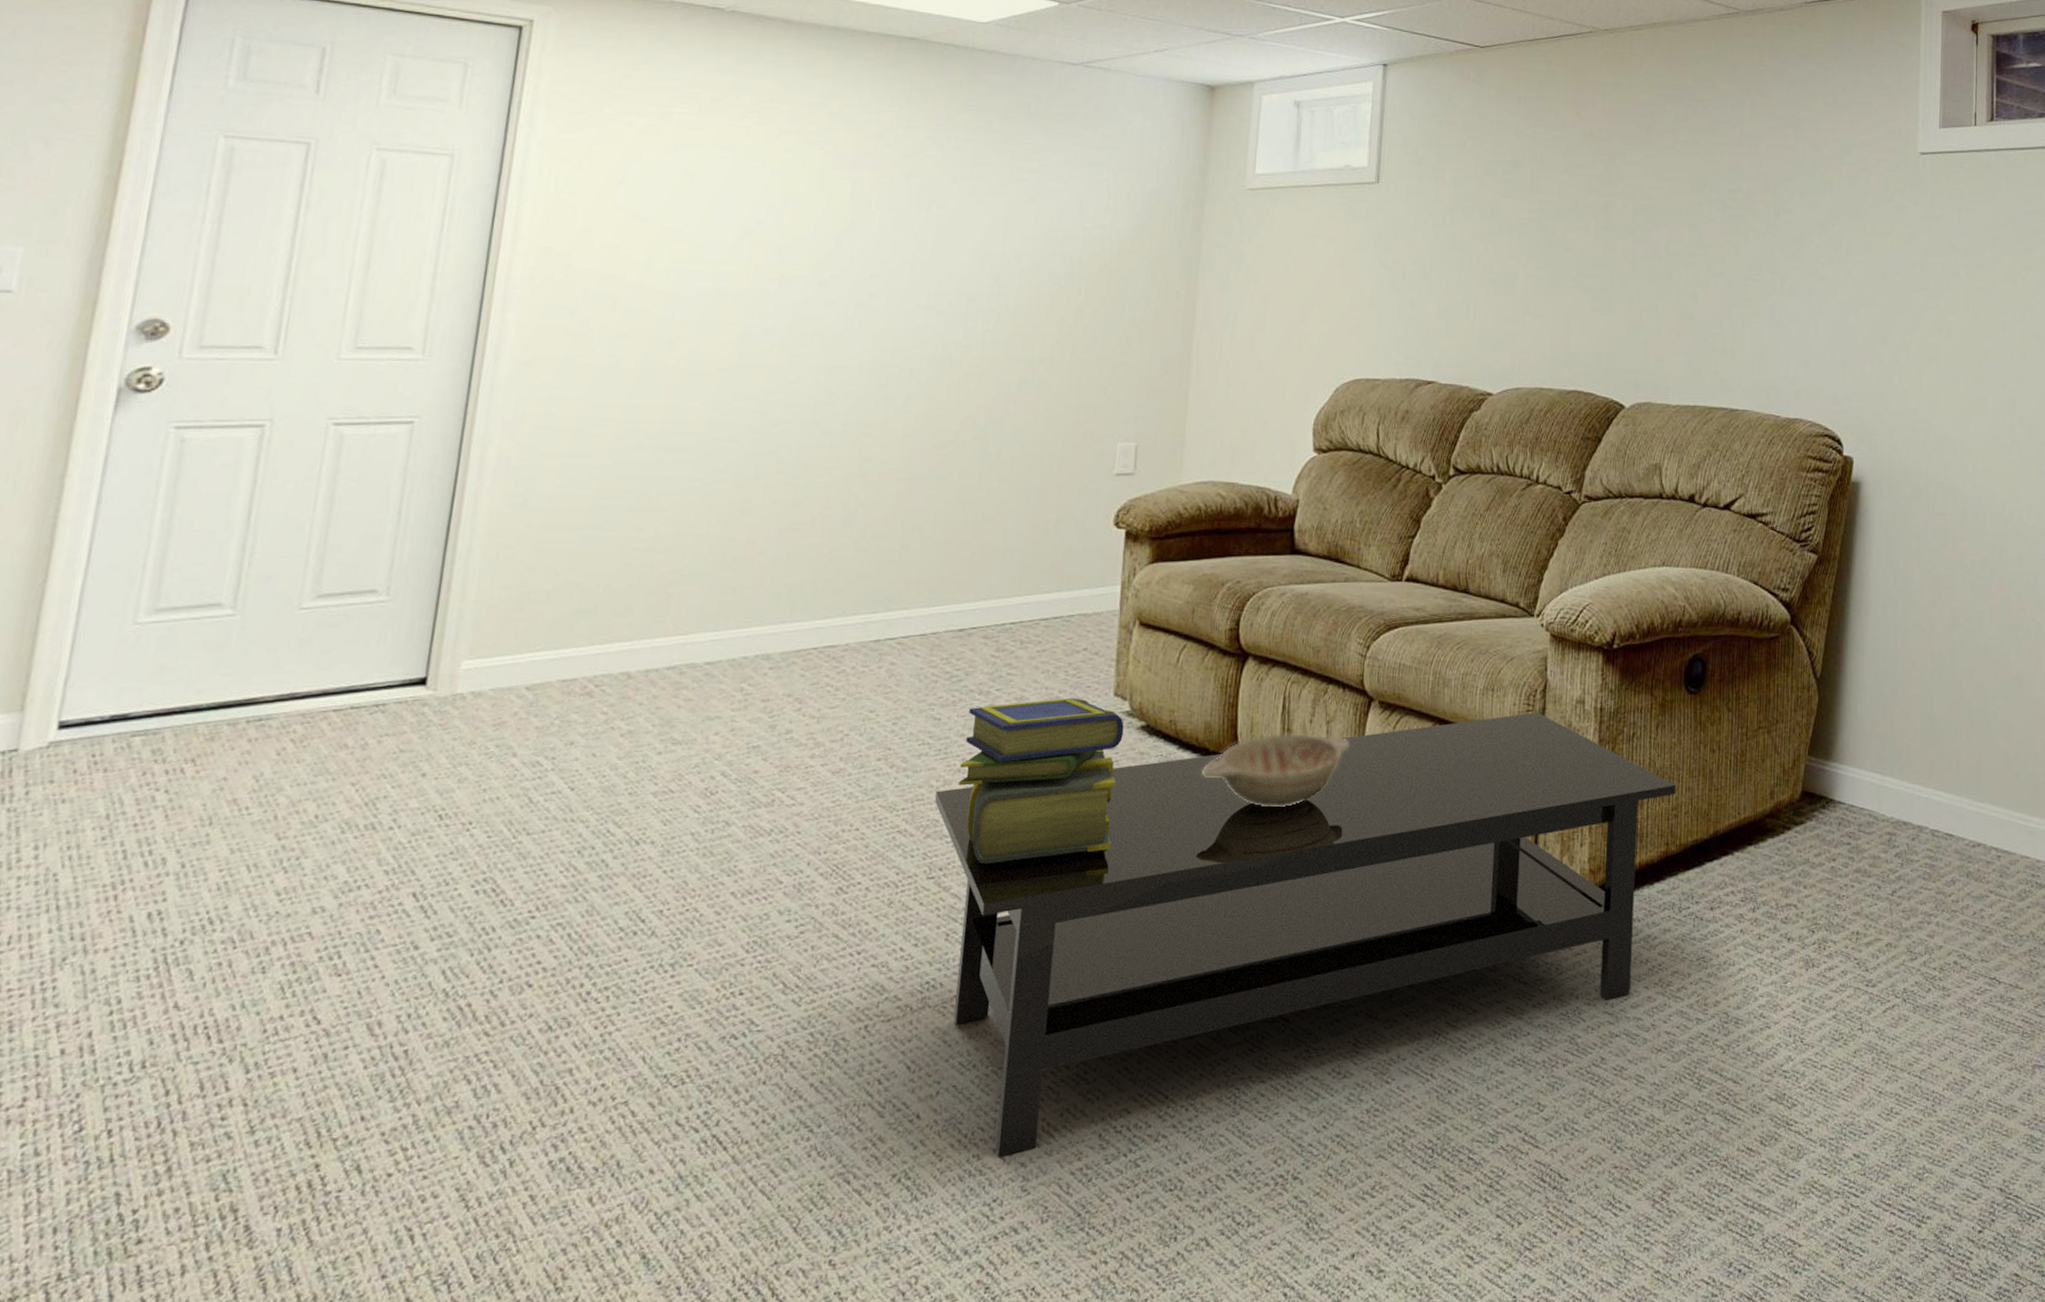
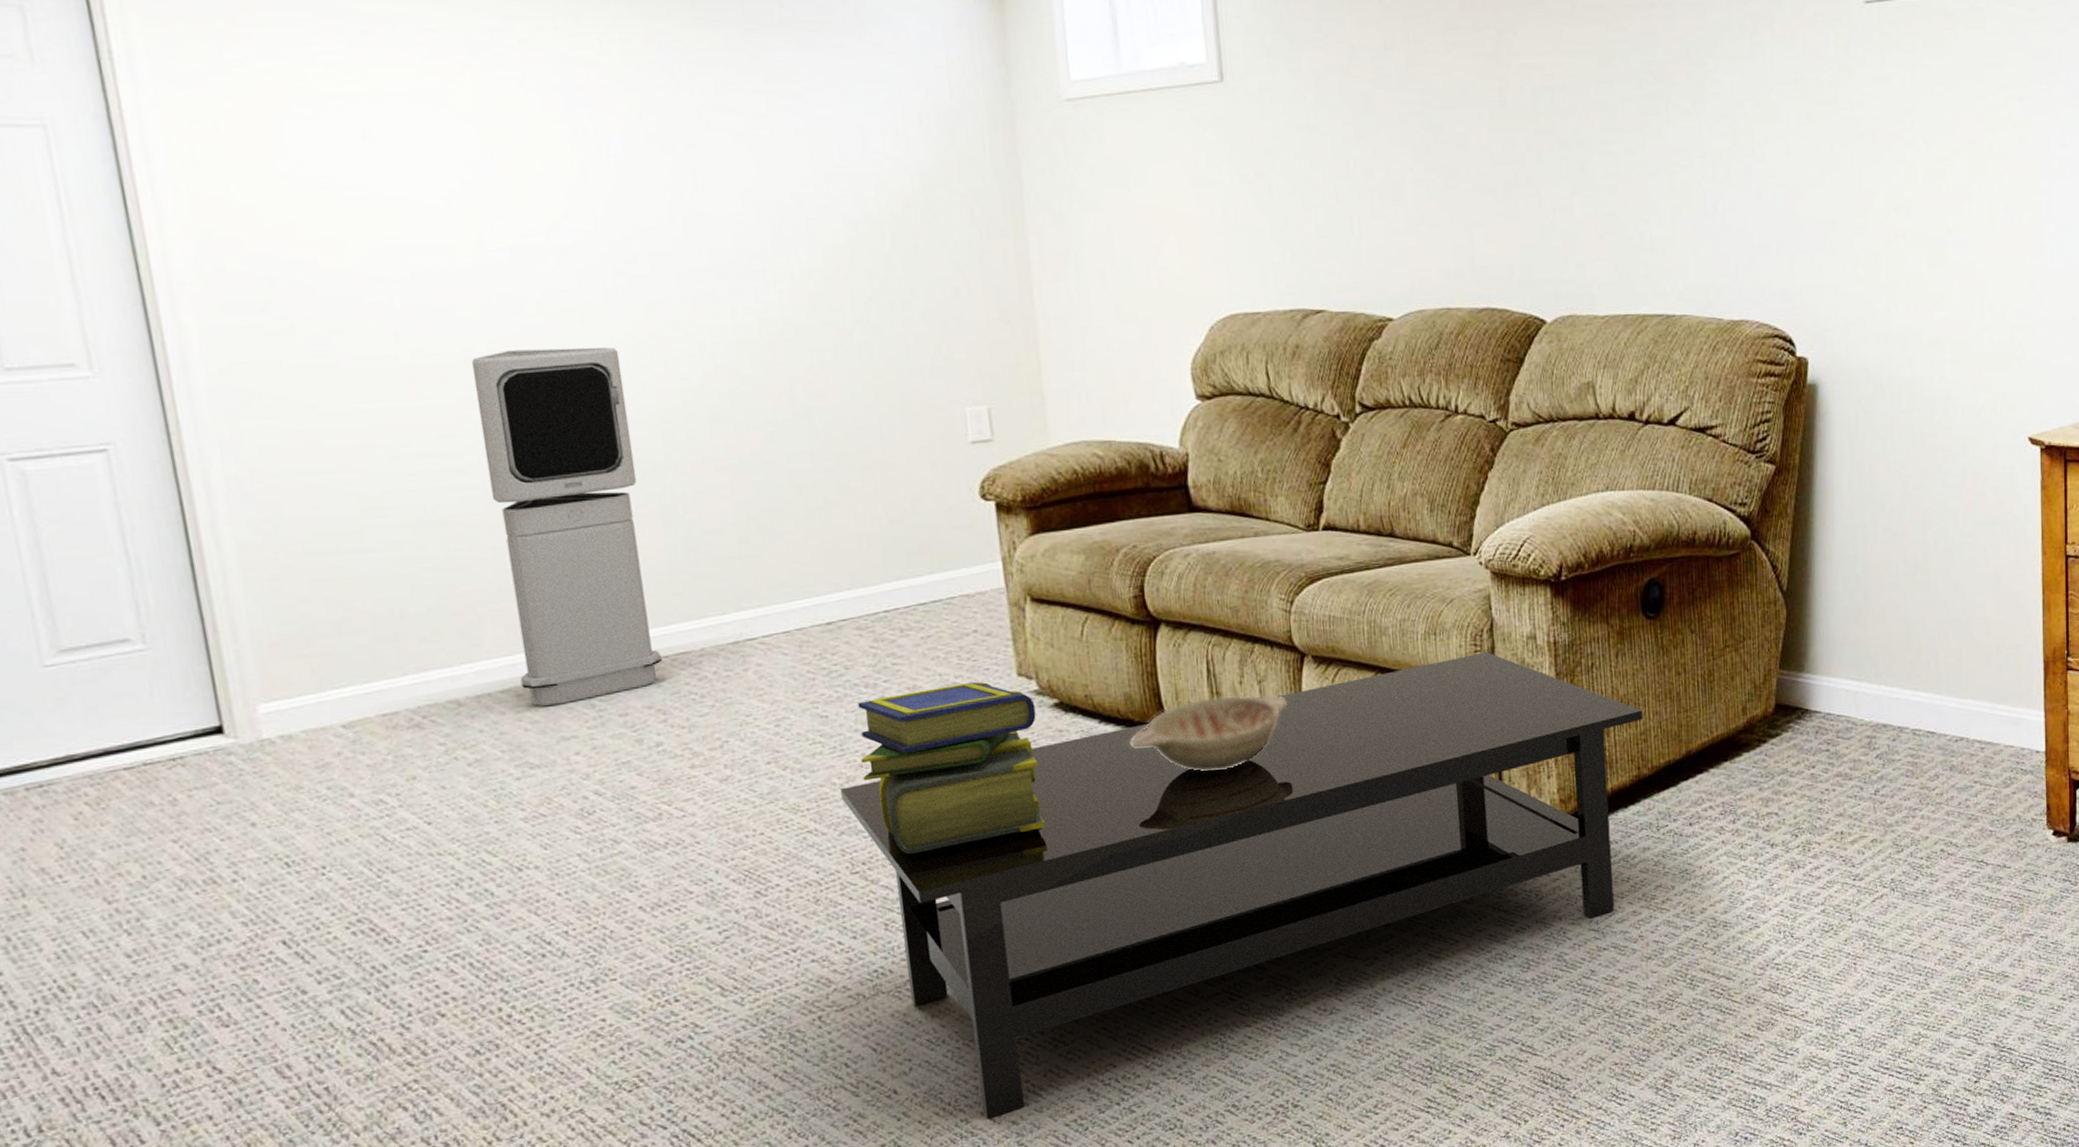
air purifier: none [686,363,843,686] -> present [471,347,663,707]

